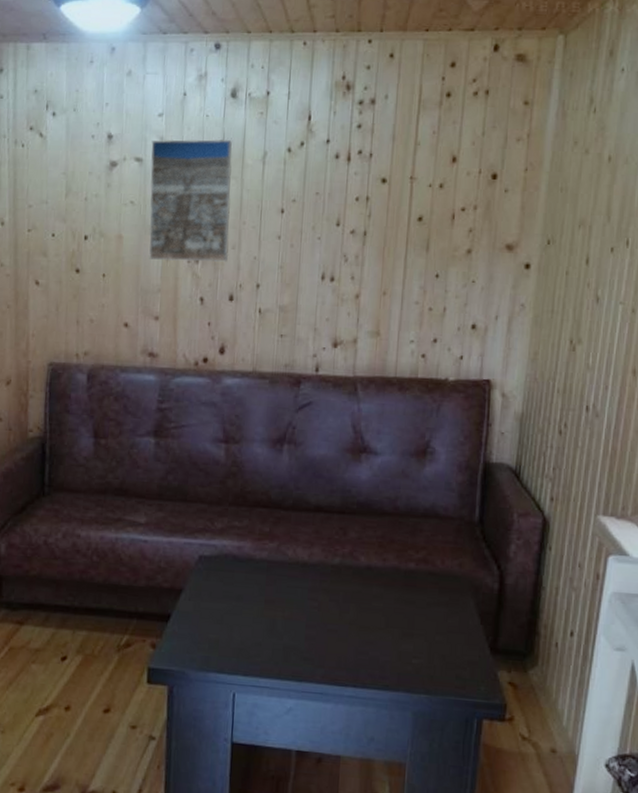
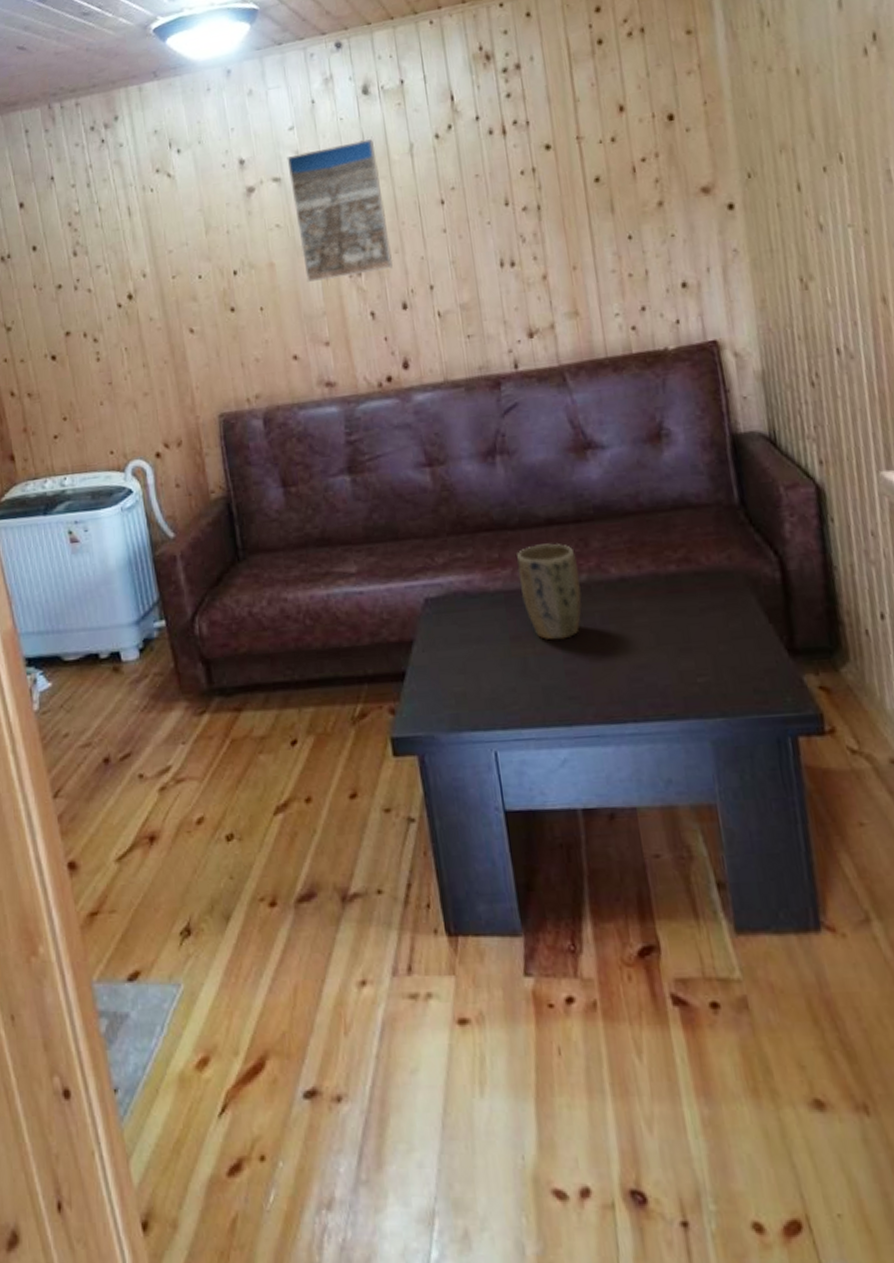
plant pot: none [281,526,334,610] -> present [516,543,582,640]

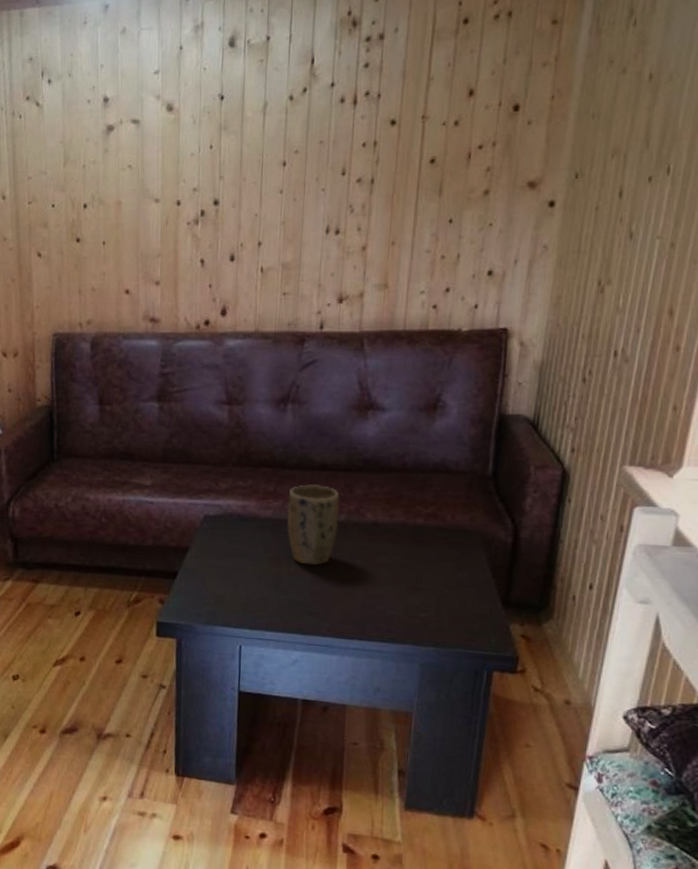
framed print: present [286,139,393,282] -> none [147,93,231,225]

